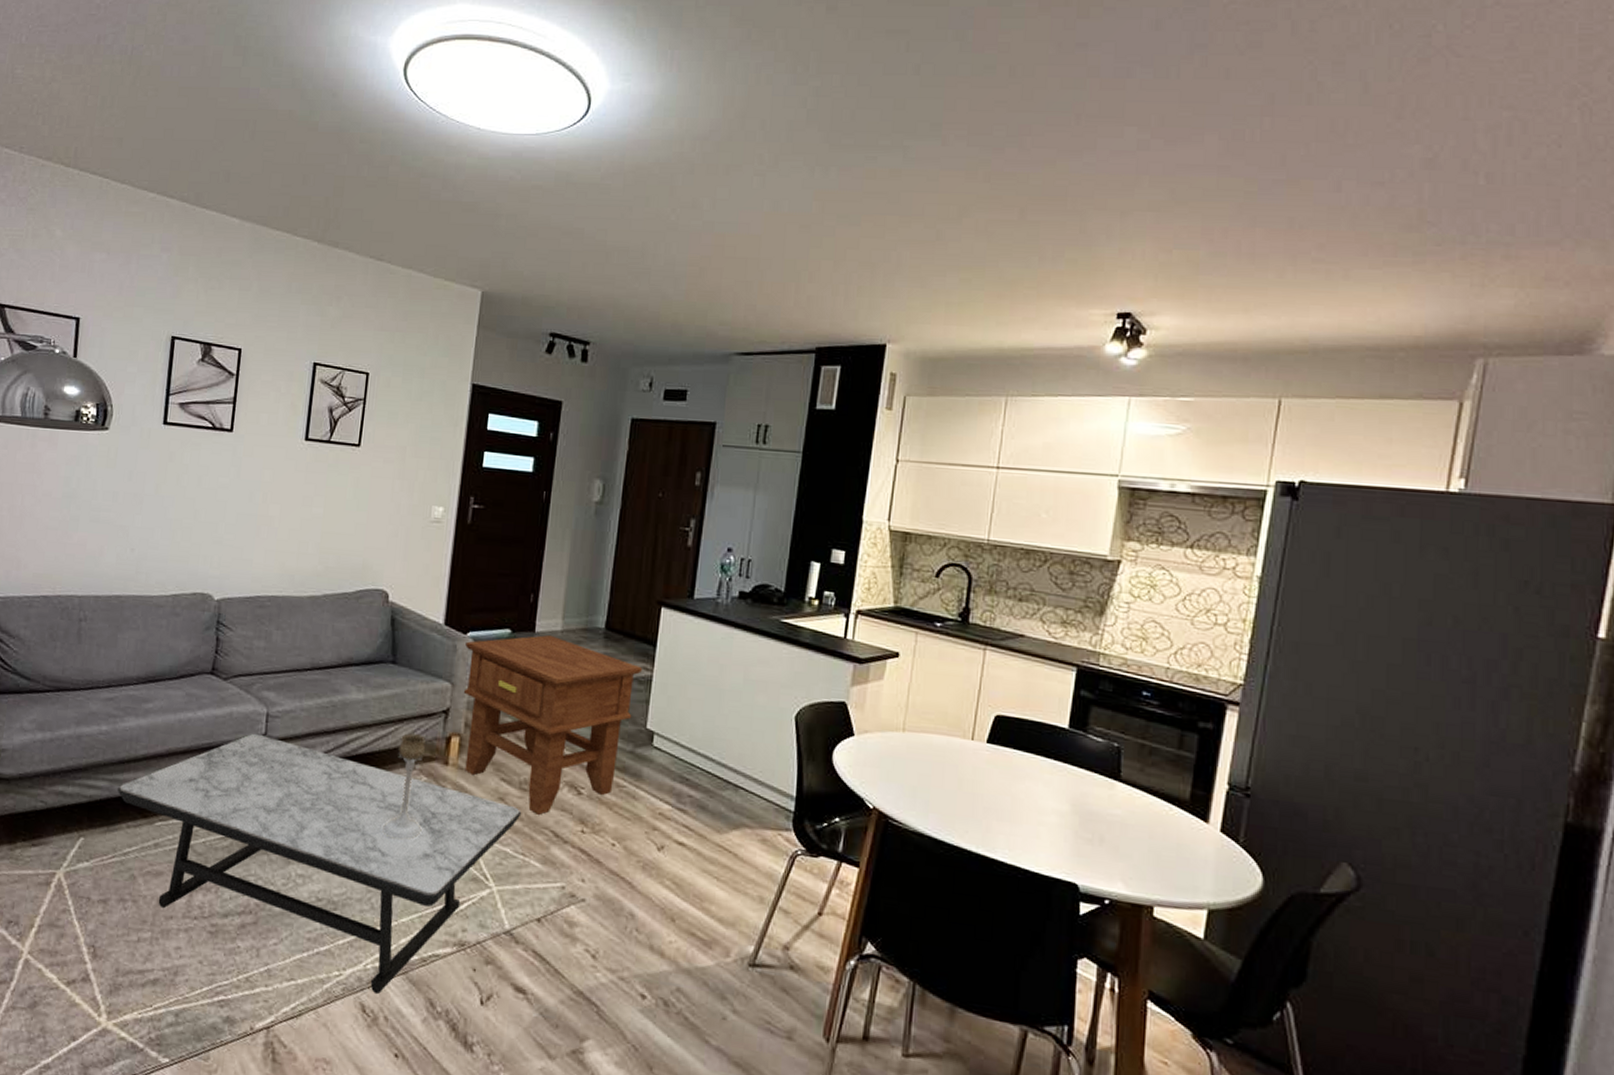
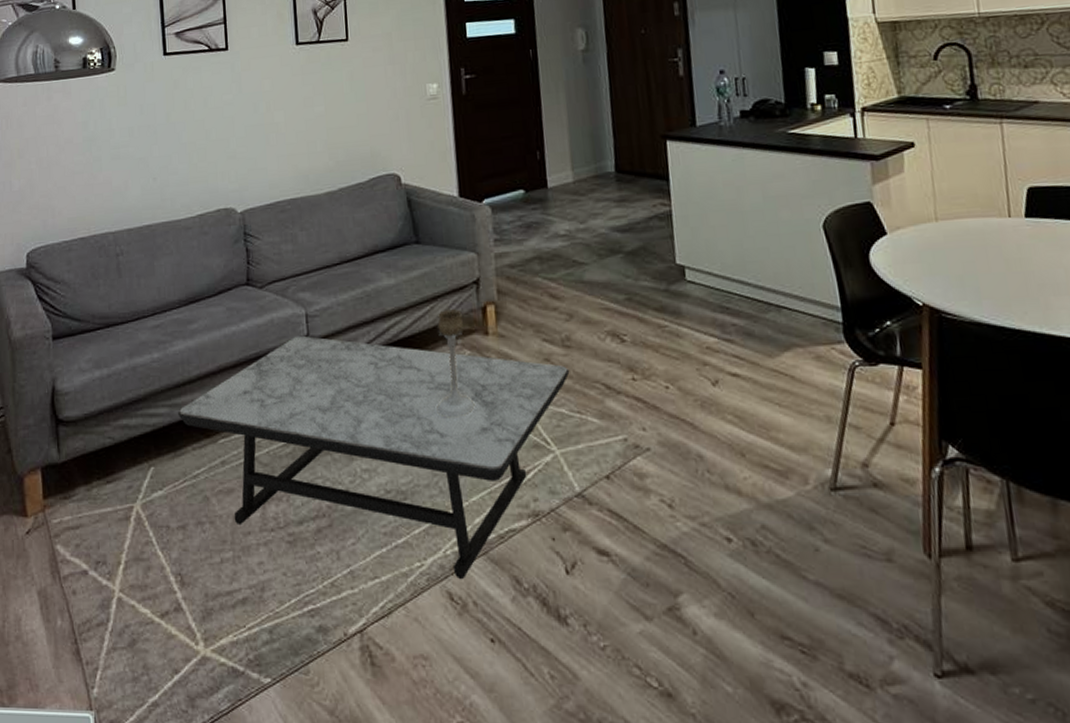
side table: present [464,634,642,815] -> none [483,187,660,369]

